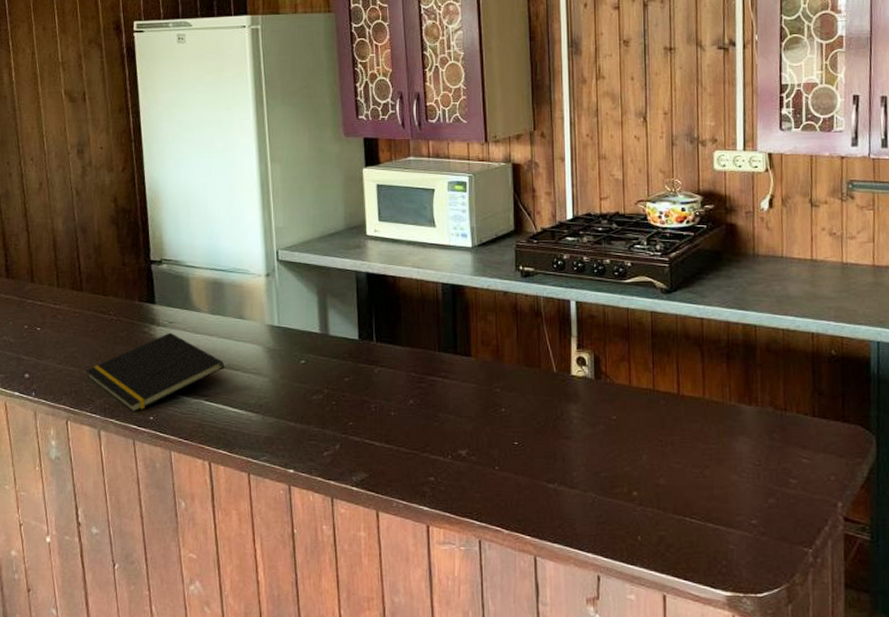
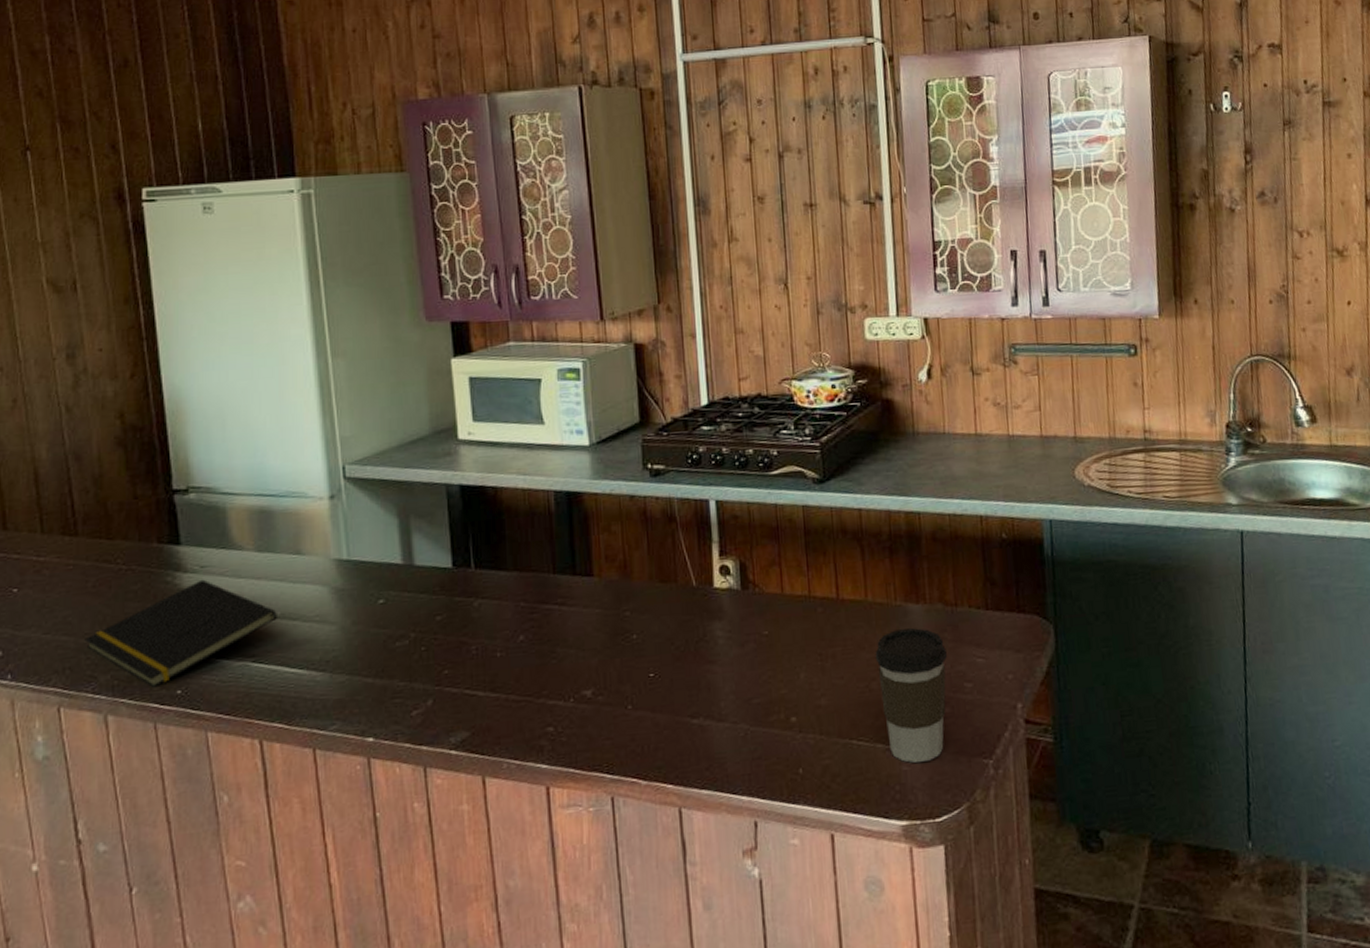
coffee cup: none [709,426,776,544] -> present [875,628,948,764]

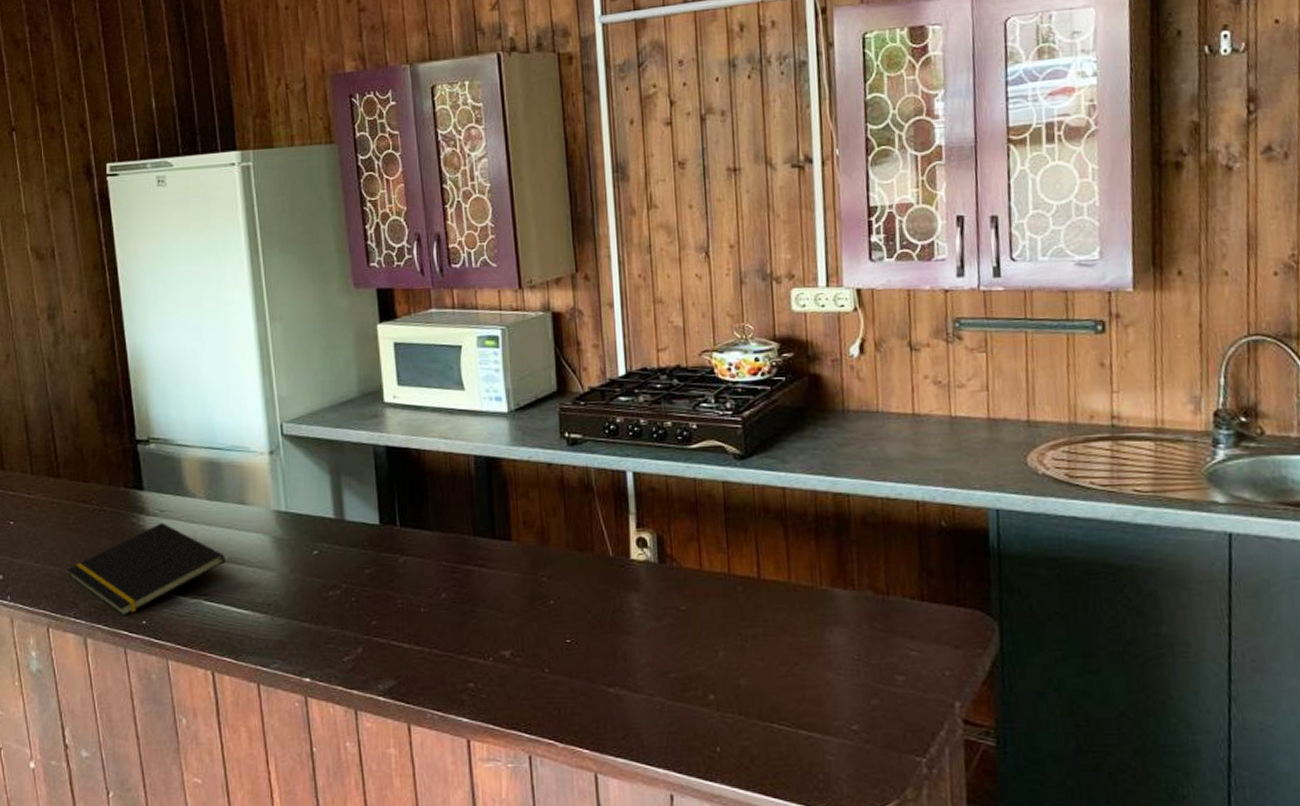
coffee cup: present [875,628,948,764] -> none [798,614,878,754]

